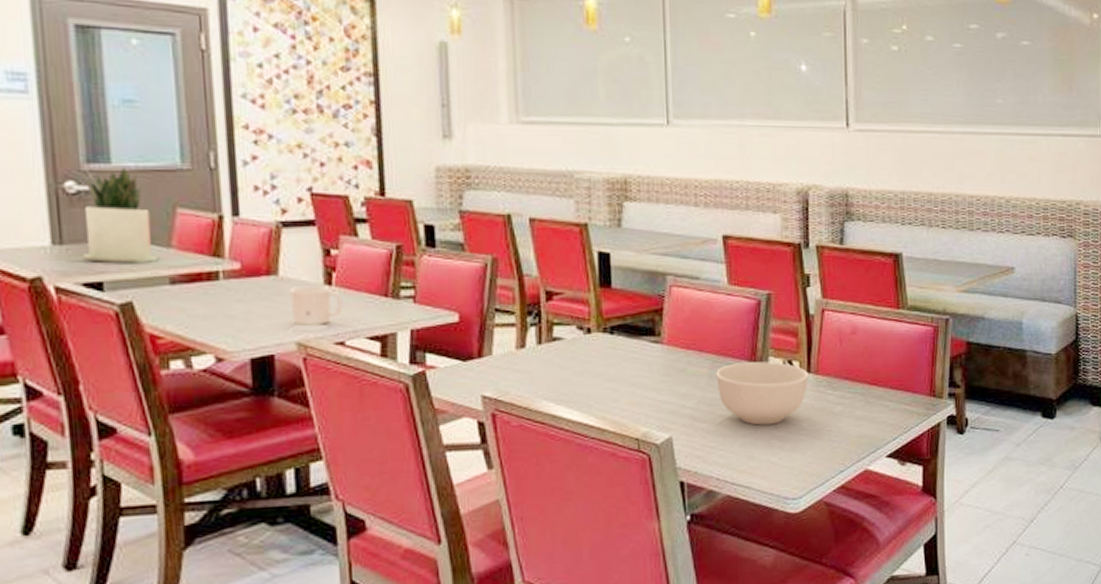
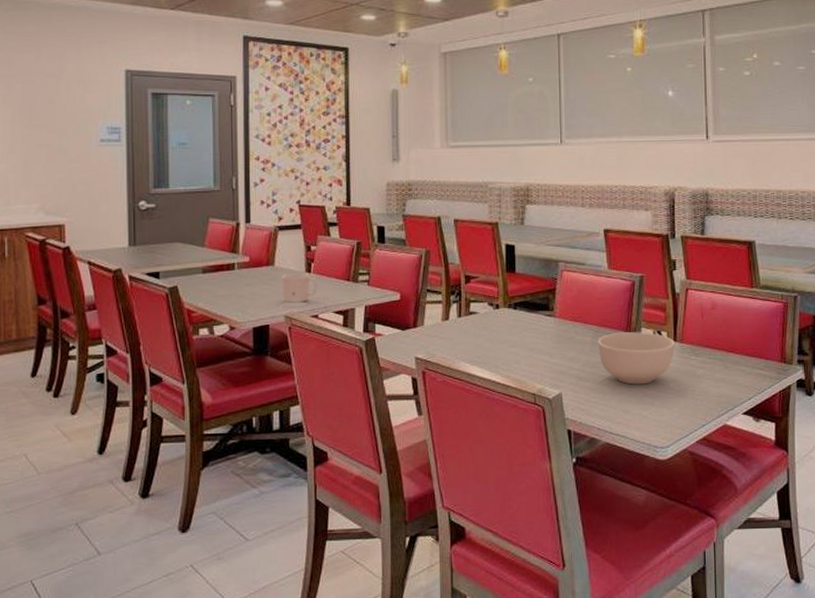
planter: present [81,167,159,264] -> none [147,190,196,259]

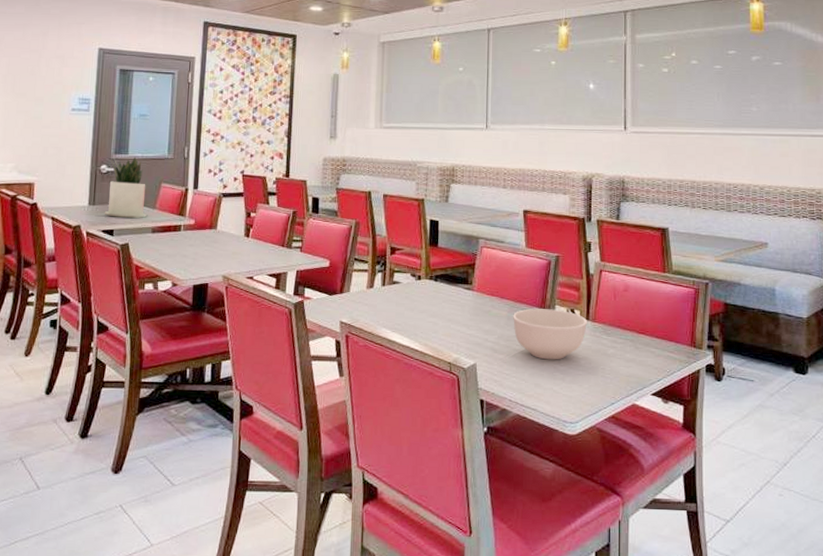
planter: none [147,190,196,259] -> present [104,157,148,219]
mug: present [281,274,318,303] -> none [221,237,255,264]

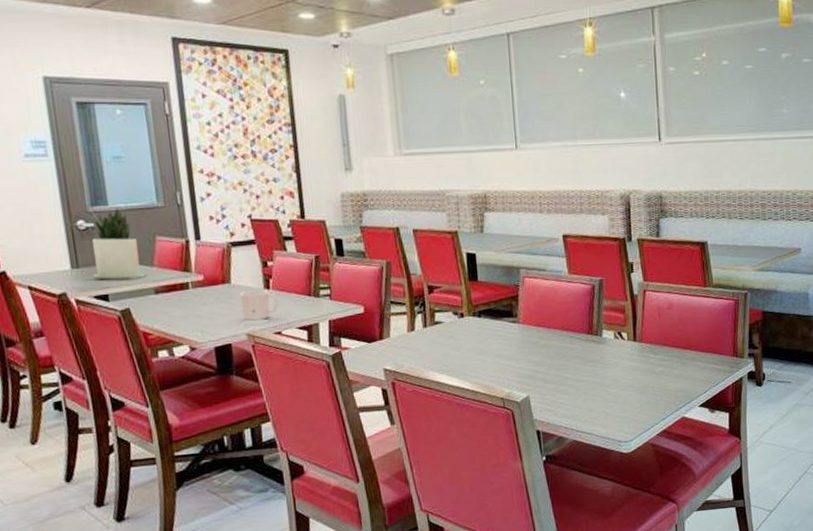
mug: none [221,237,255,264] -> present [239,290,279,321]
bowl: present [513,308,587,360] -> none [561,334,635,385]

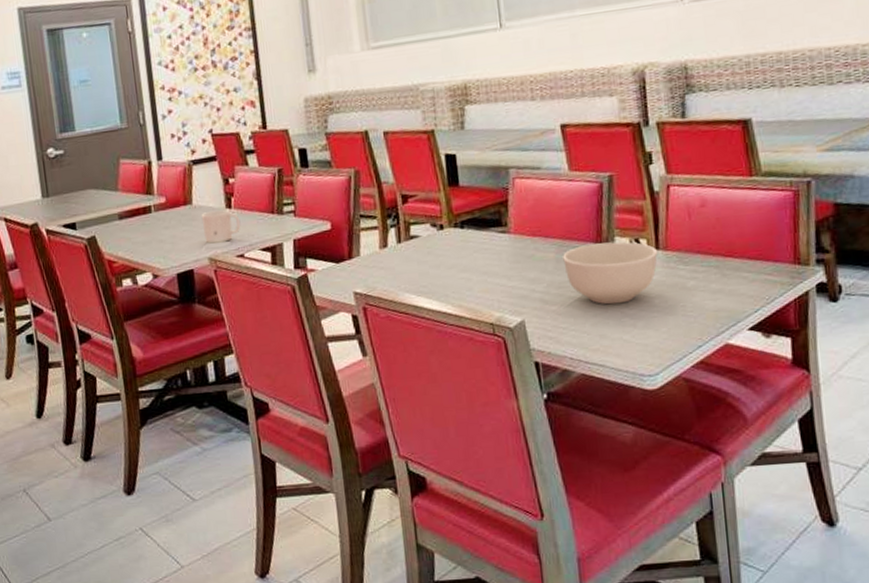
planter: present [87,208,146,280] -> none [57,133,111,208]
bowl: none [561,334,635,385] -> present [563,241,658,305]

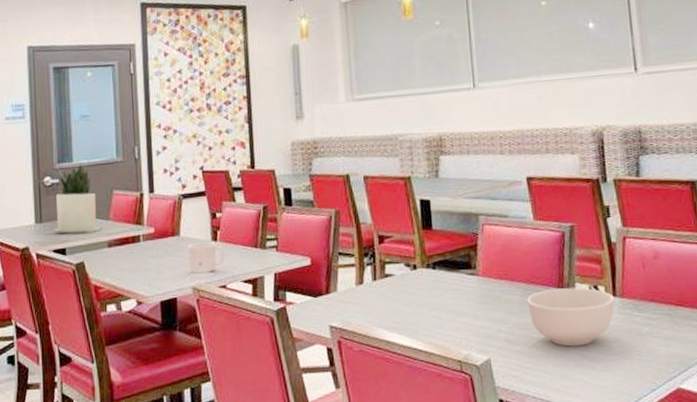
planter: none [57,133,111,208] -> present [53,164,102,234]

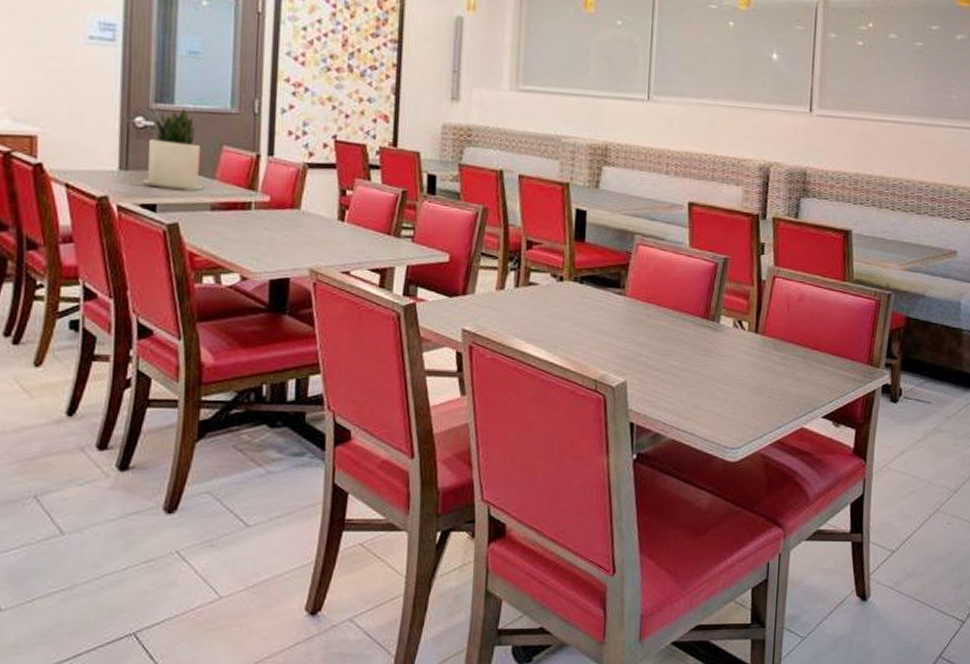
mug: present [187,242,225,274] -> none [307,220,352,256]
bowl: present [527,287,615,347] -> none [671,318,756,378]

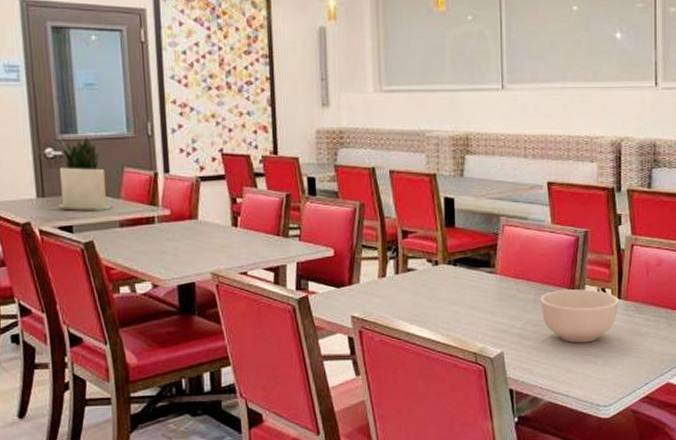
bowl: none [671,318,756,378] -> present [541,289,619,343]

